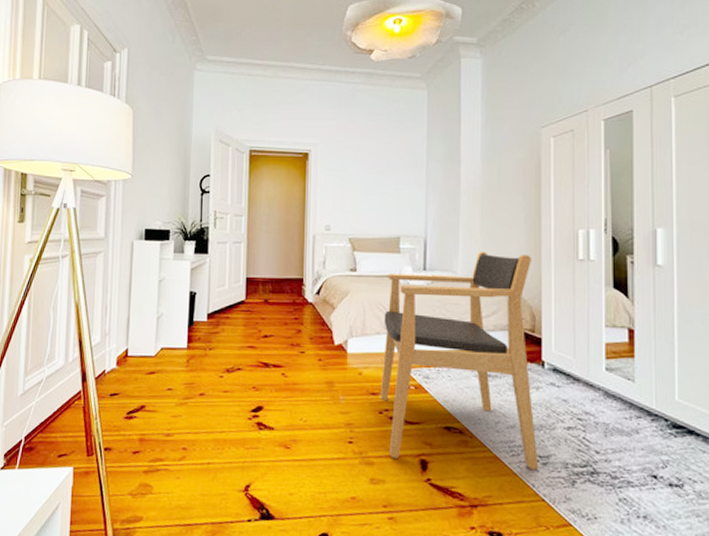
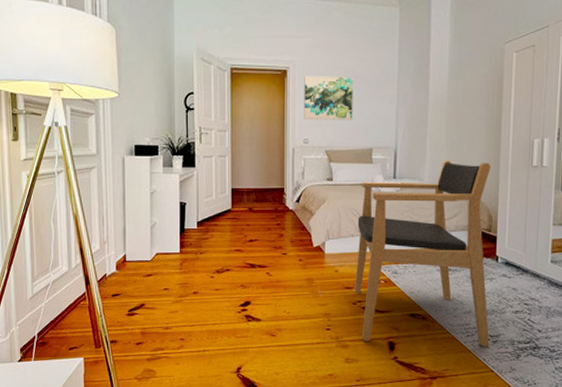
wall art: none [326,159,379,207] -> present [304,76,354,120]

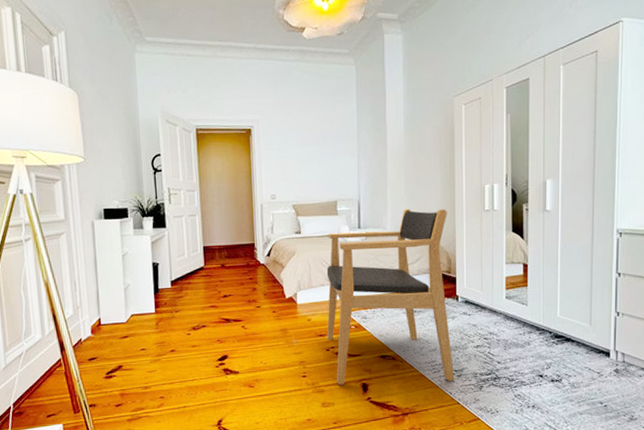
wall art: present [304,76,354,120] -> none [268,133,317,176]

